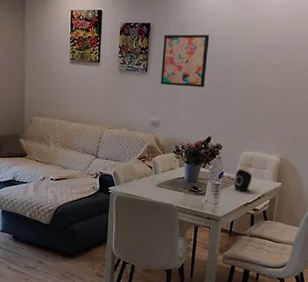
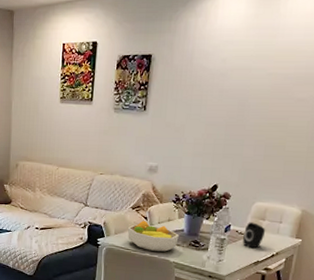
fruit bowl: none [135,170,180,197] -> present [127,220,179,252]
wall art: present [161,34,210,87] -> none [161,66,222,127]

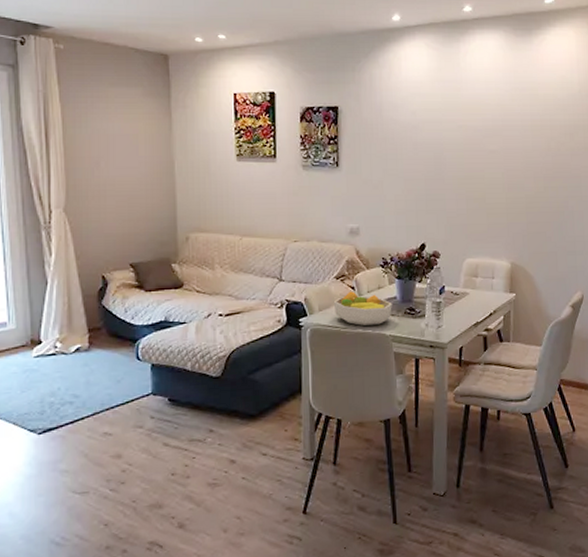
speaker: present [243,222,266,249] -> none [459,280,480,309]

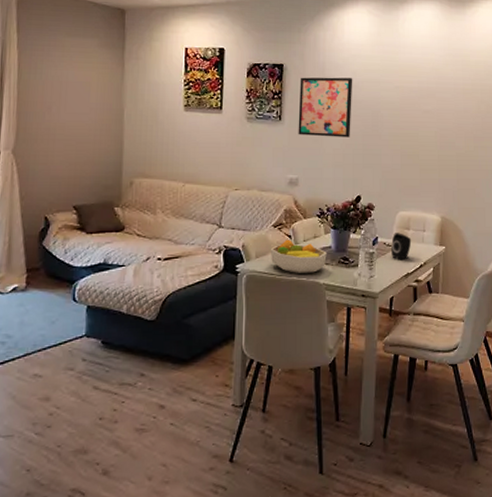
wall art: none [356,118,413,183] -> present [298,77,353,138]
speaker: none [459,280,480,309] -> present [391,233,412,260]

